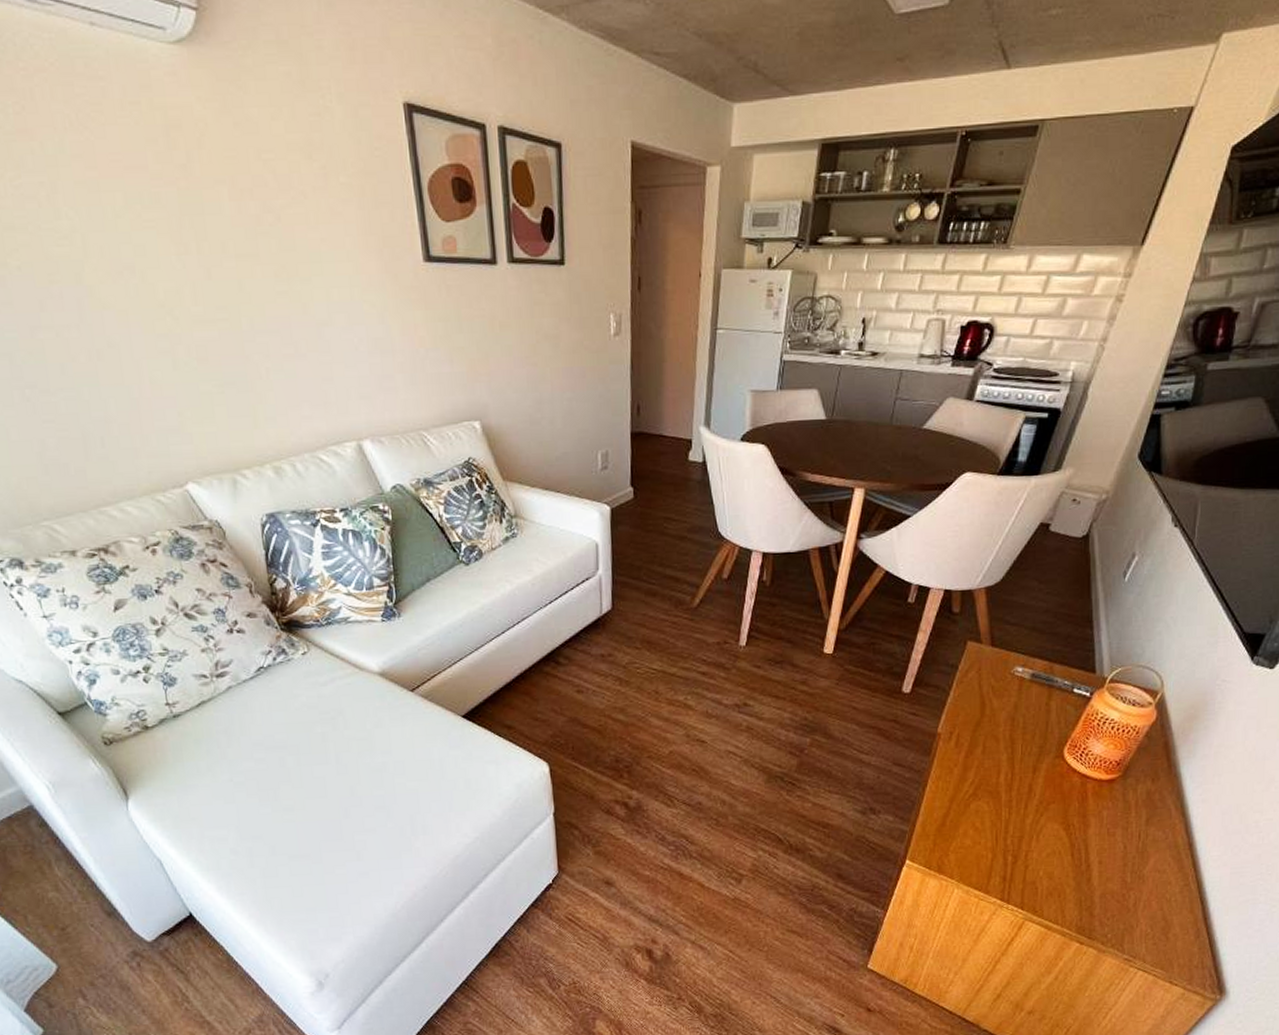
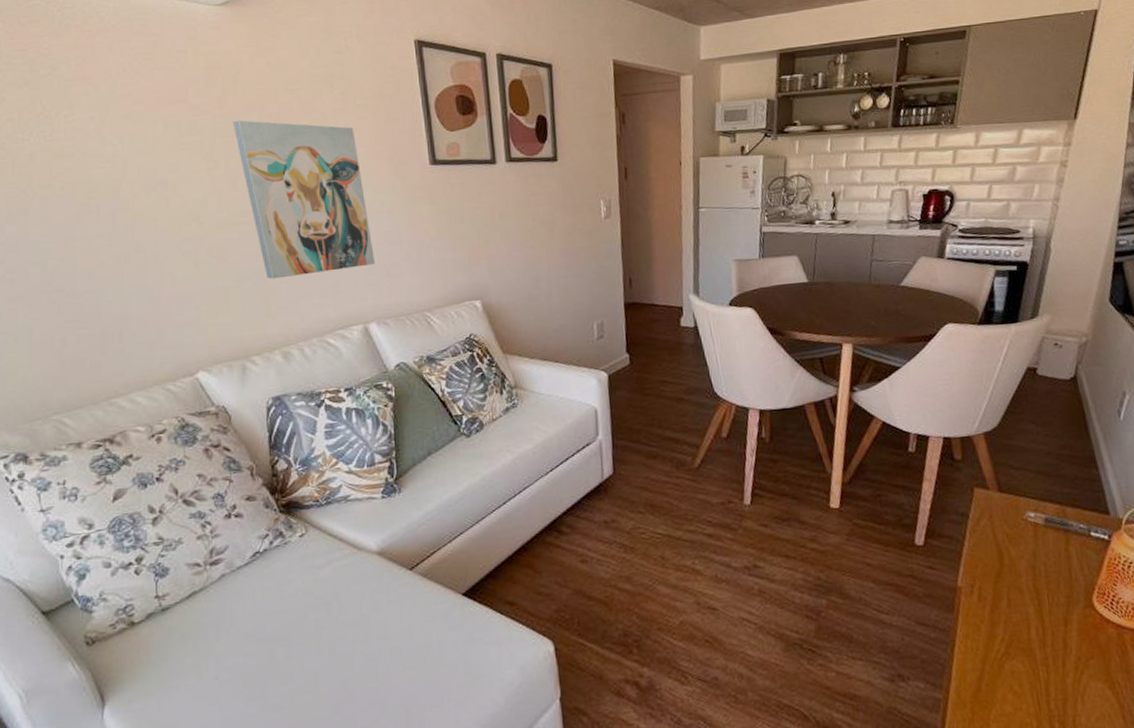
wall art: none [201,194,367,386] -> present [233,120,375,279]

